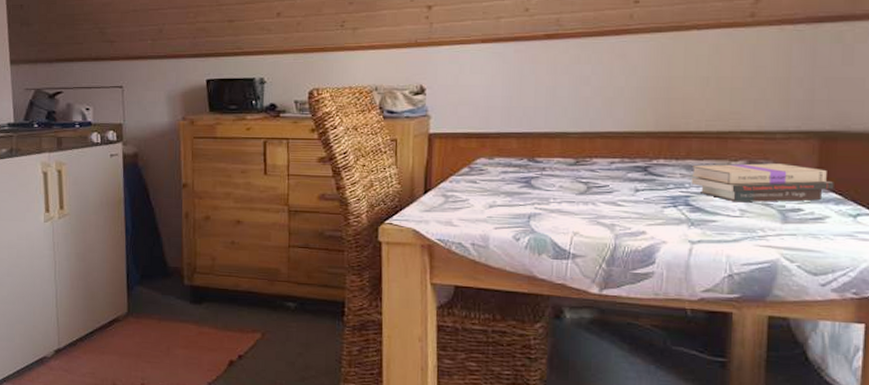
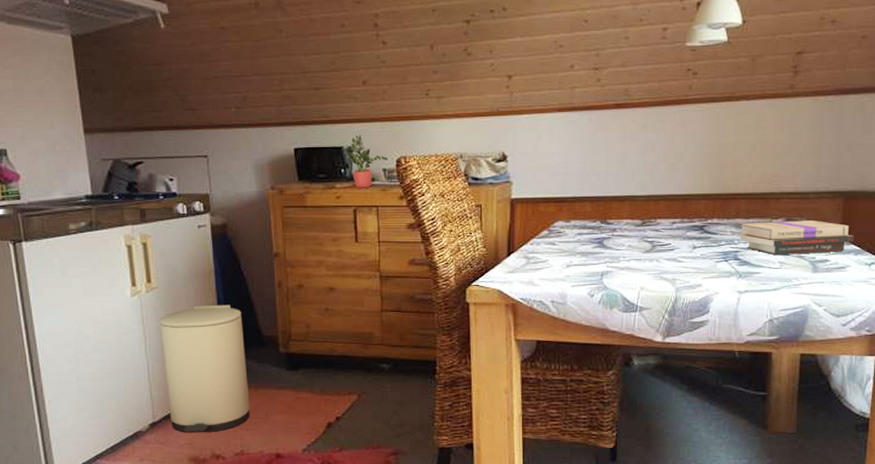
pedal bin: none [69,233,153,363] -> present [159,304,250,433]
potted plant: none [257,67,300,120] -> present [345,135,388,188]

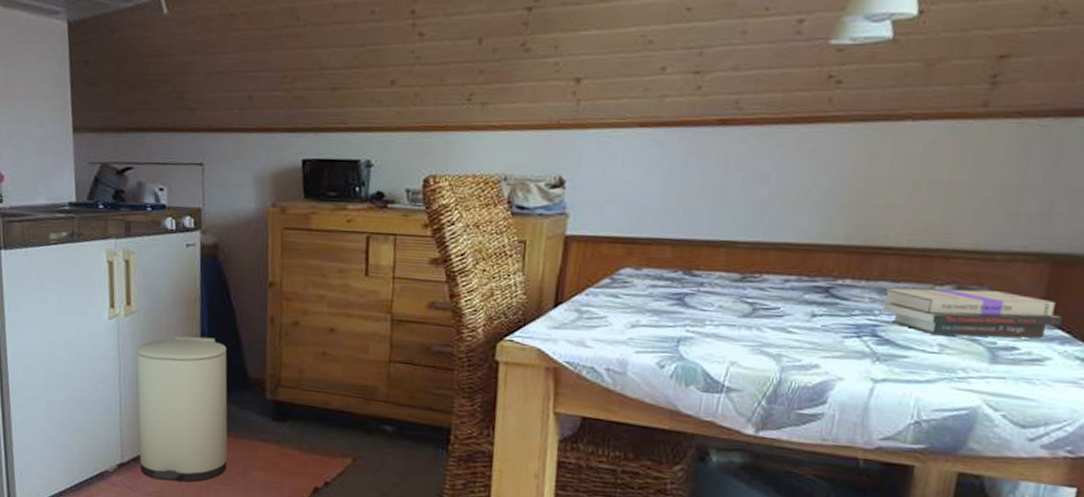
potted plant: present [345,135,388,188] -> none [362,146,413,212]

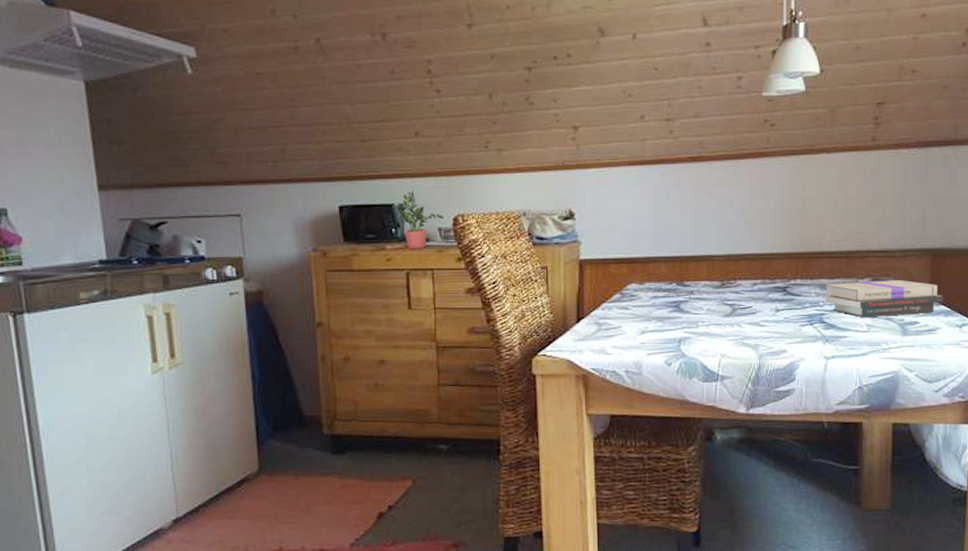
pedal bin: present [136,335,228,482] -> none [184,381,290,529]
potted plant: none [362,146,413,212] -> present [396,191,444,250]

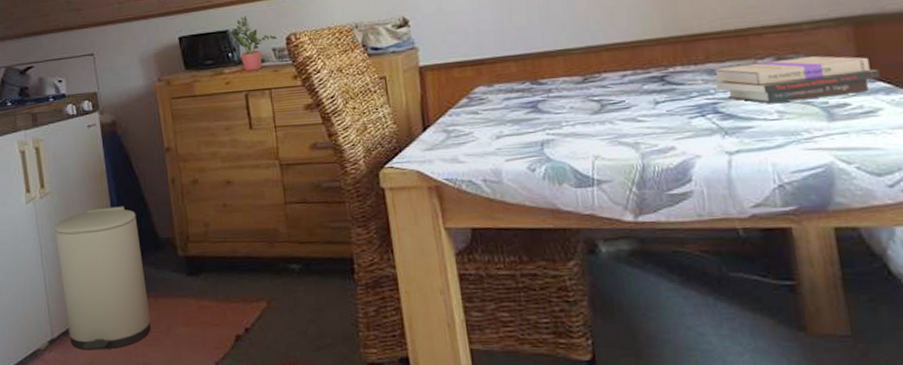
pedal bin: none [184,381,290,529] -> present [54,206,151,351]

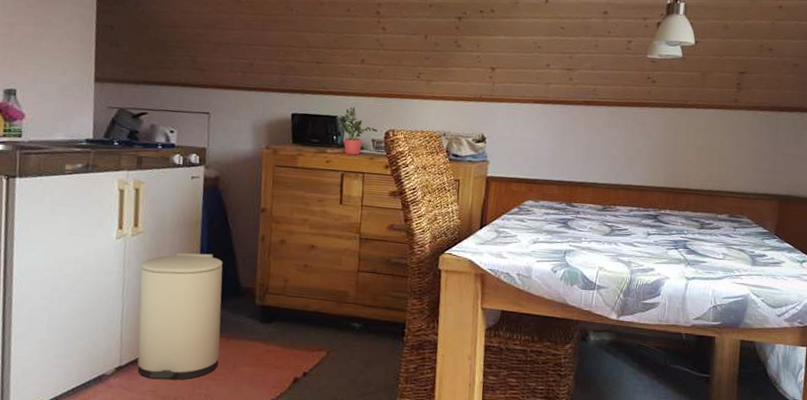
books: present [715,56,880,104] -> none [688,216,788,249]

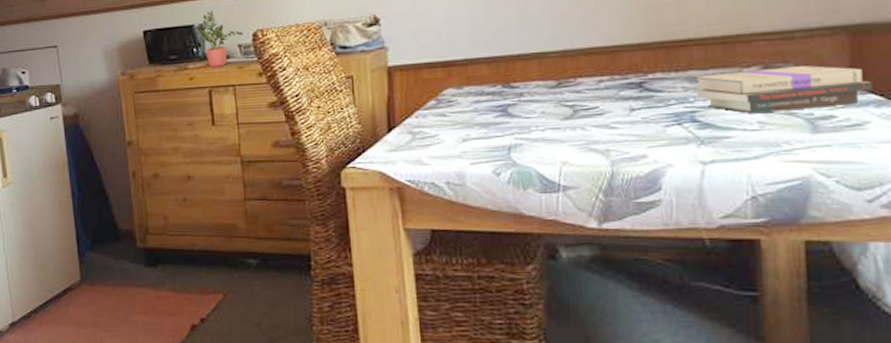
pedal bin: present [137,252,223,380] -> none [16,197,109,334]
books: none [688,216,788,249] -> present [695,65,873,114]

